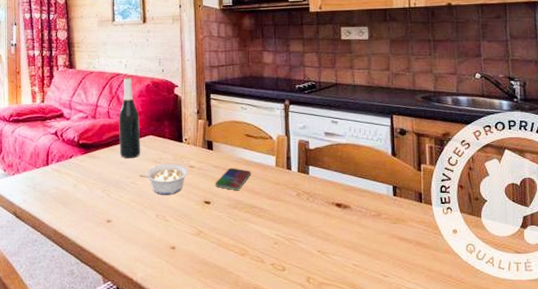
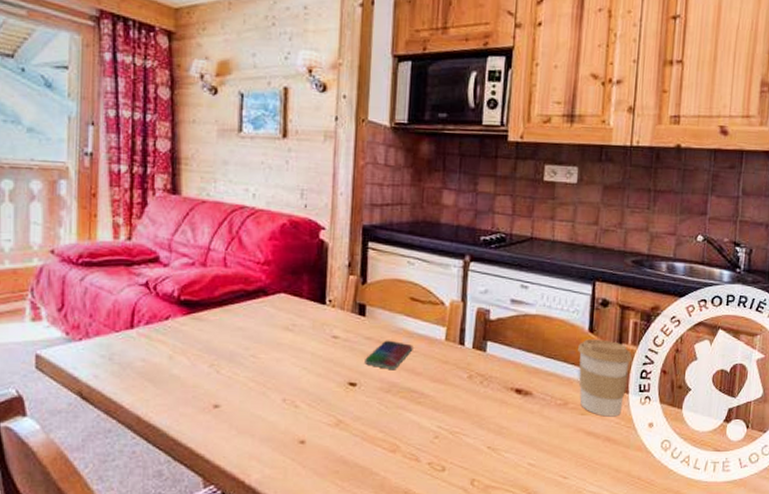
wine bottle: present [118,77,140,159] -> none [237,211,269,324]
legume: present [139,164,188,195] -> none [262,332,330,373]
coffee cup: none [384,161,431,225] -> present [578,339,632,417]

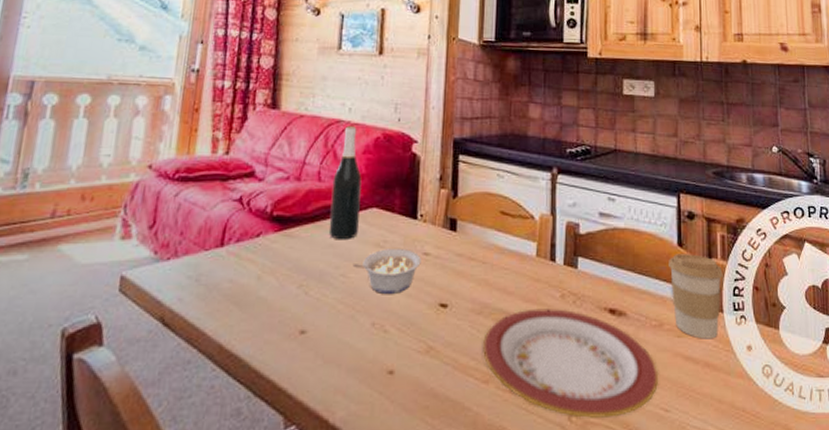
wine bottle: none [237,211,269,324] -> present [328,125,362,240]
legume: none [262,332,330,373] -> present [352,249,421,294]
smartphone: present [365,340,413,369] -> none [456,256,505,288]
plate: none [390,388,560,483] -> present [483,309,659,418]

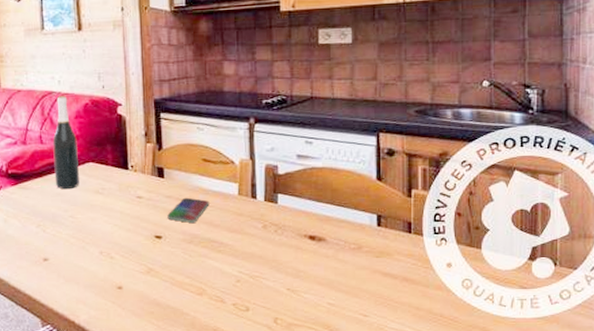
legume: present [352,249,421,294] -> none [78,194,136,229]
smartphone: none [456,256,505,288] -> present [167,197,210,223]
plate: present [483,309,659,418] -> none [195,237,358,321]
coffee cup: present [669,254,723,339] -> none [367,186,424,259]

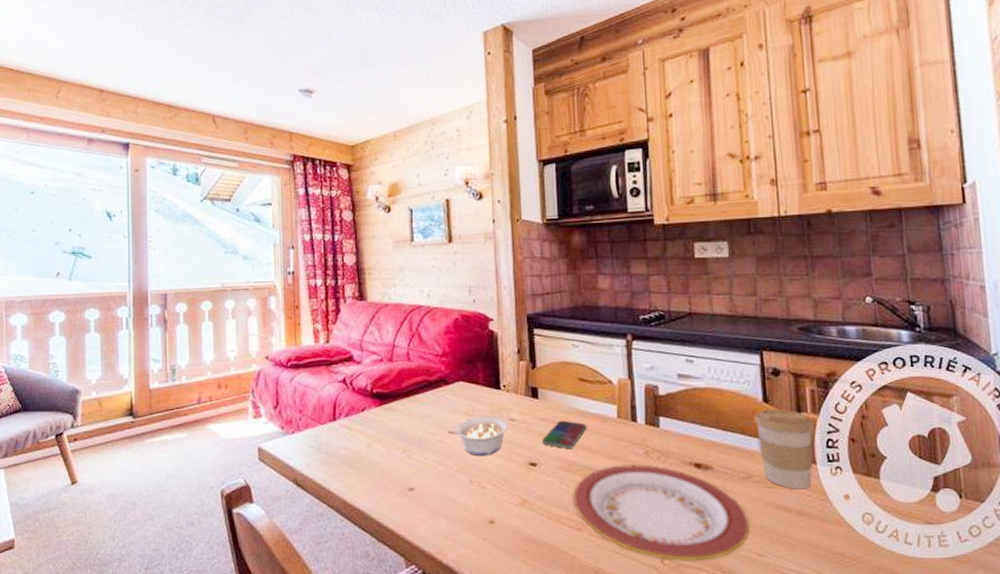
wine bottle: present [52,95,79,190] -> none [421,309,448,411]
legume: none [78,194,136,229] -> present [447,416,508,456]
plate: none [195,237,358,321] -> present [573,464,750,561]
coffee cup: none [367,186,424,259] -> present [754,409,814,490]

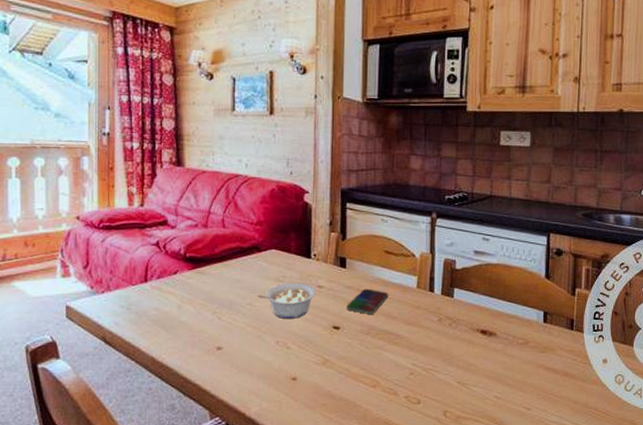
plate: present [573,464,750,561] -> none [371,330,523,414]
coffee cup: present [754,409,814,490] -> none [536,285,586,354]

